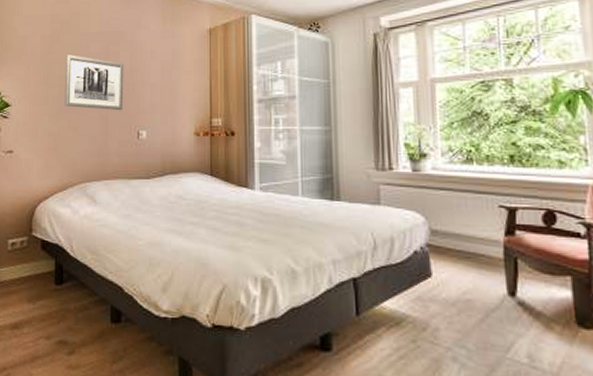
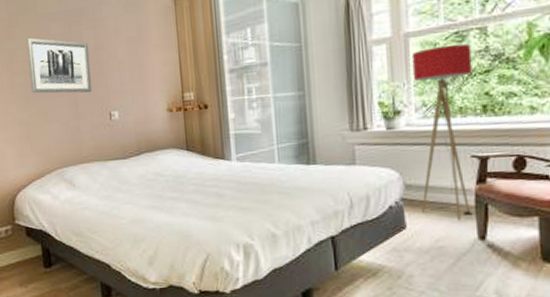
floor lamp: none [438,93,502,274] -> present [411,43,473,222]

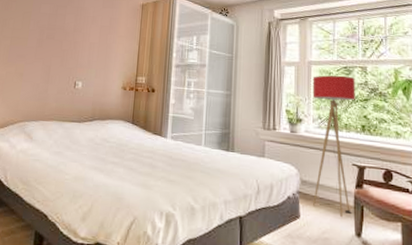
wall art: present [27,38,92,94] -> none [14,12,69,64]

